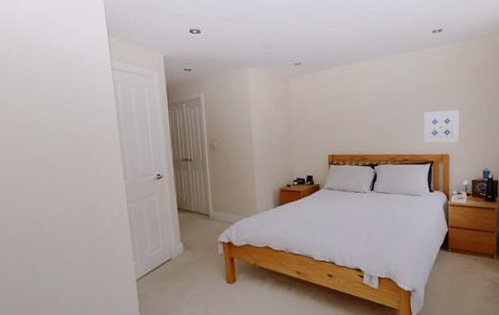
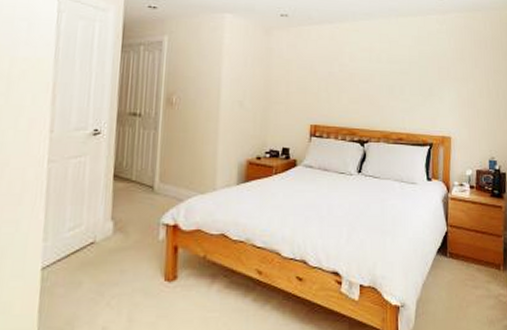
wall art: present [423,110,460,143] -> none [423,85,464,123]

